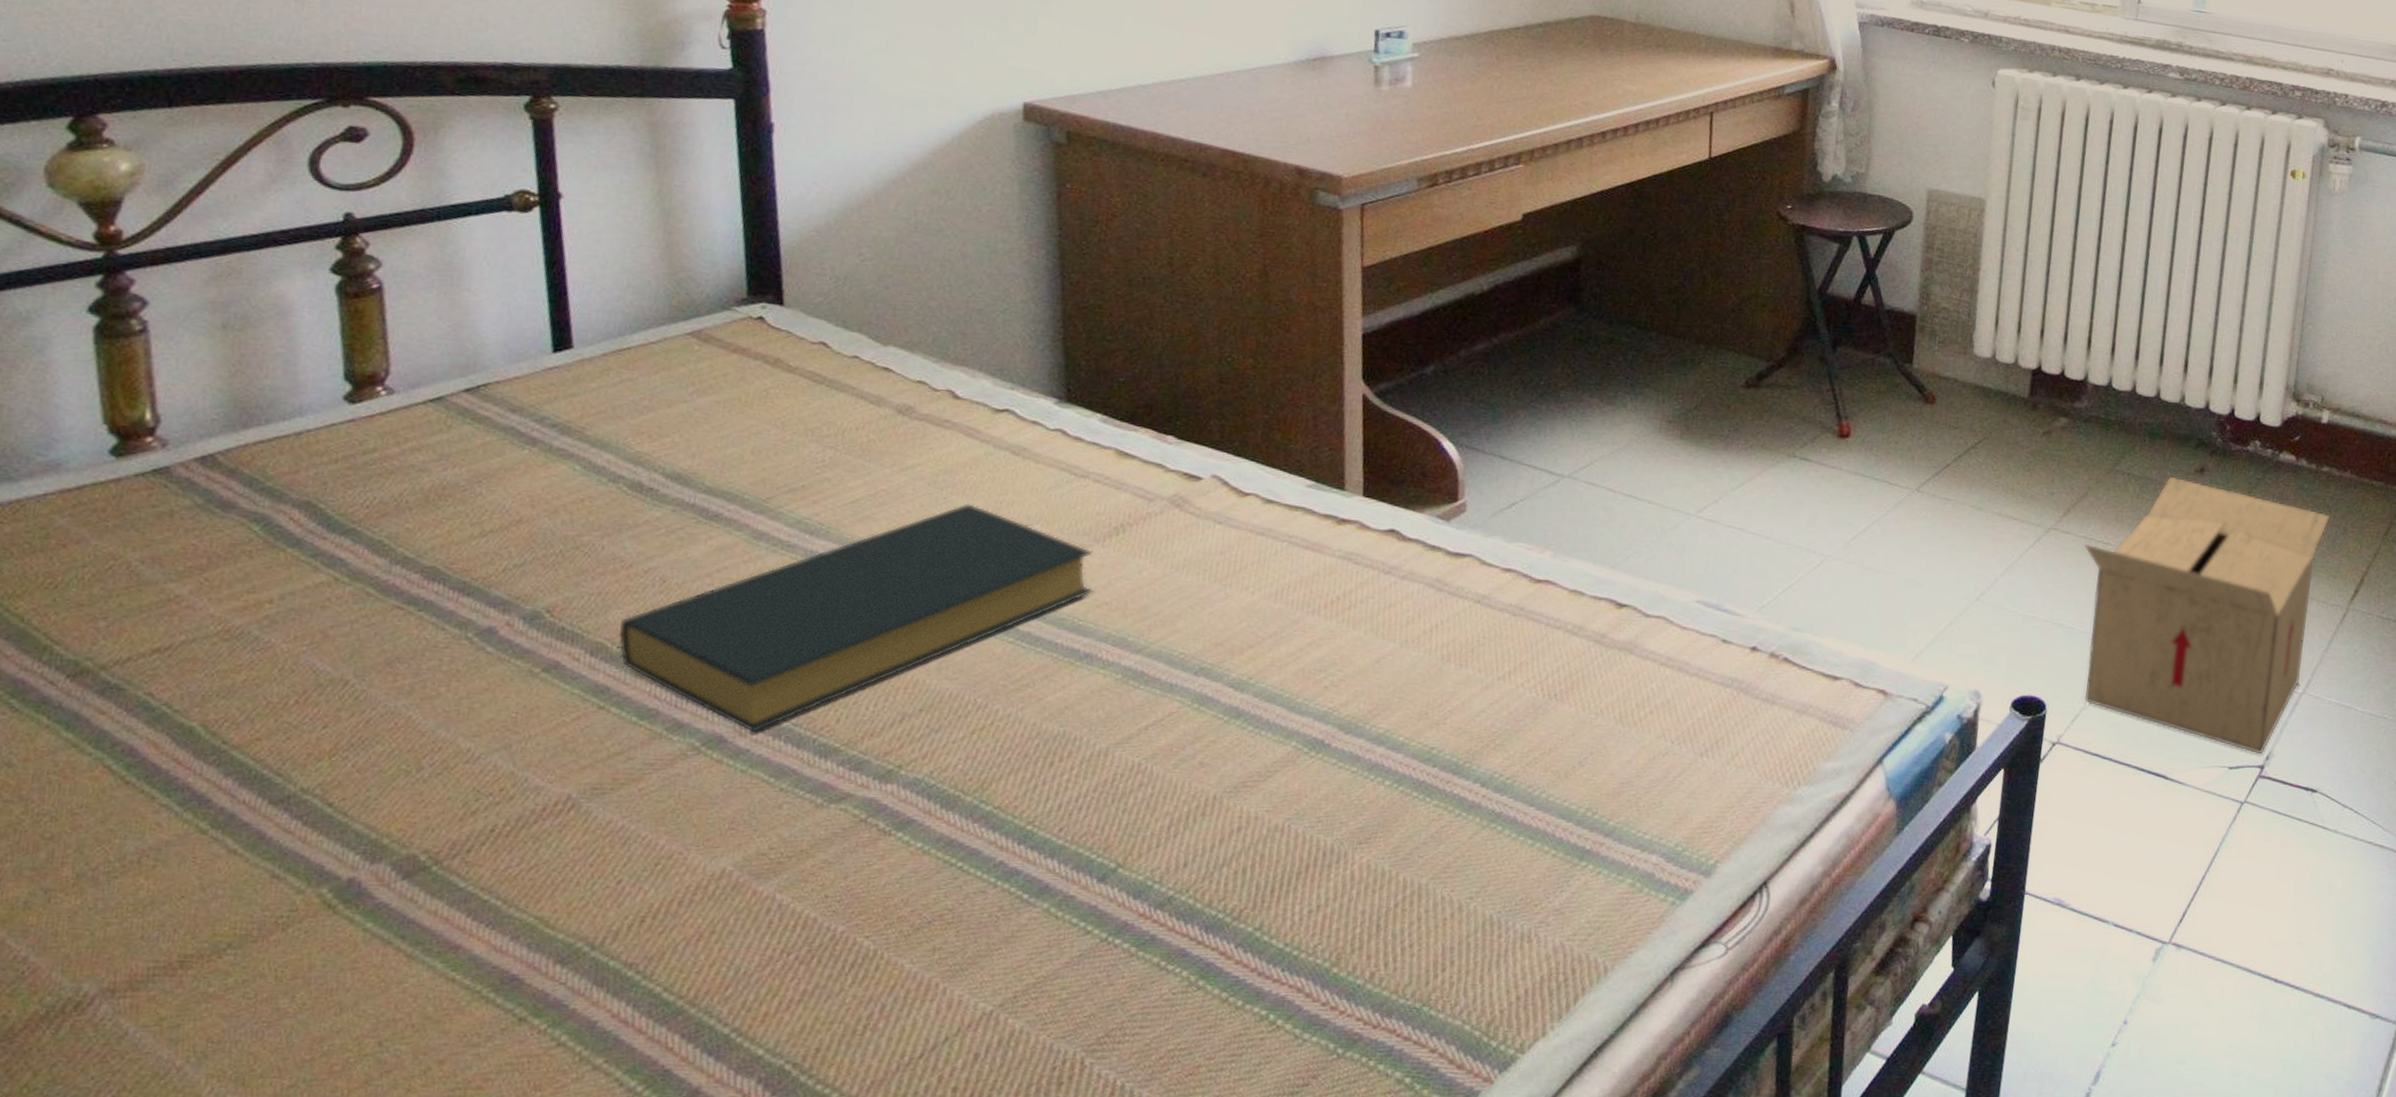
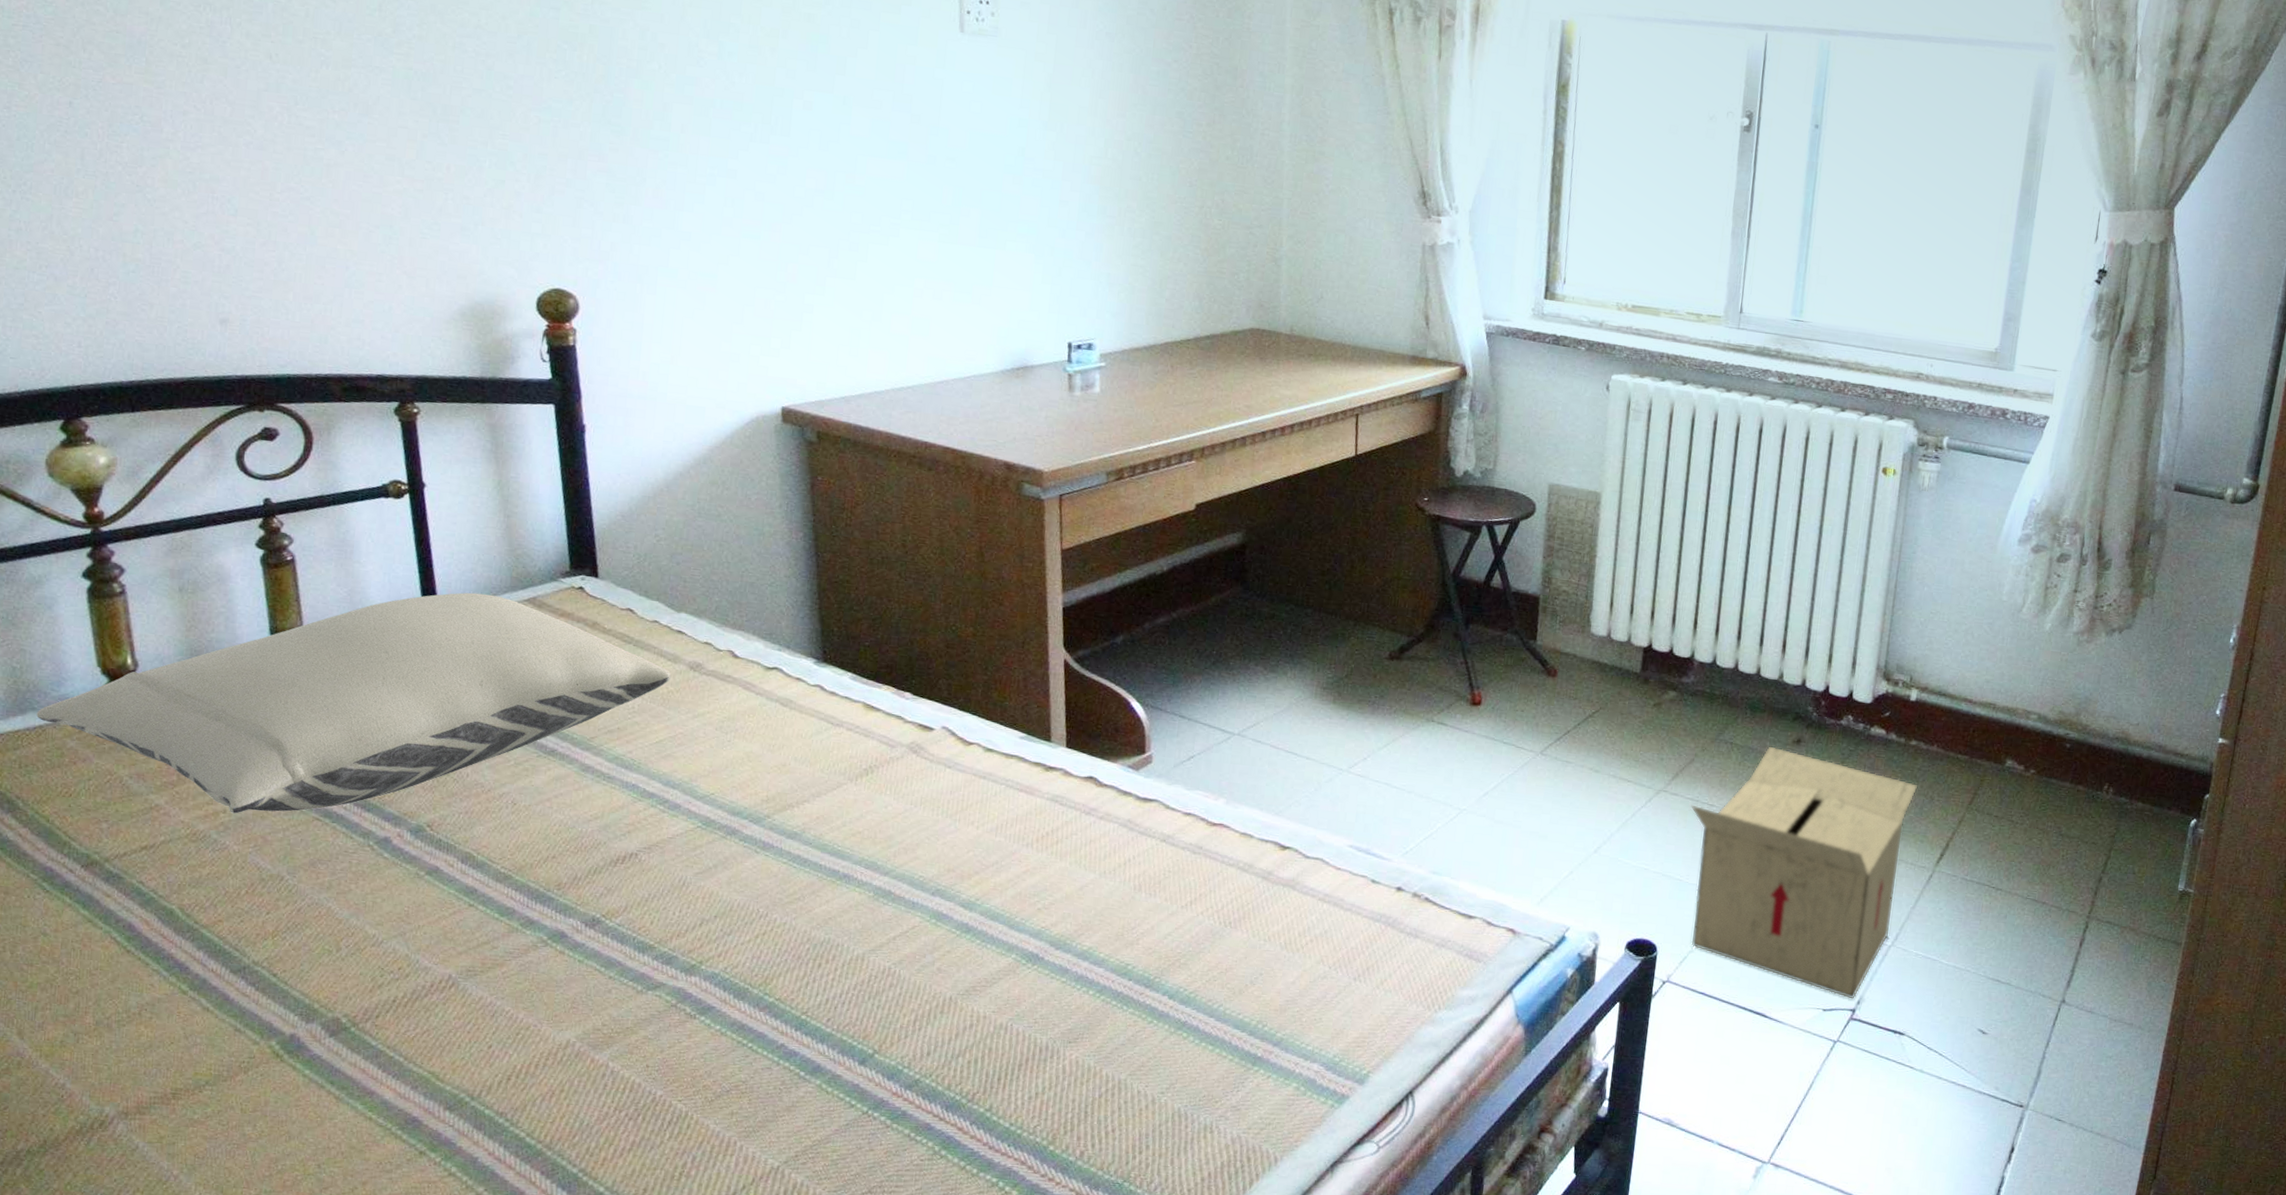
pillow: none [13,325,874,604] -> present [36,592,672,814]
hardback book: present [618,503,1093,733] -> none [482,746,849,930]

